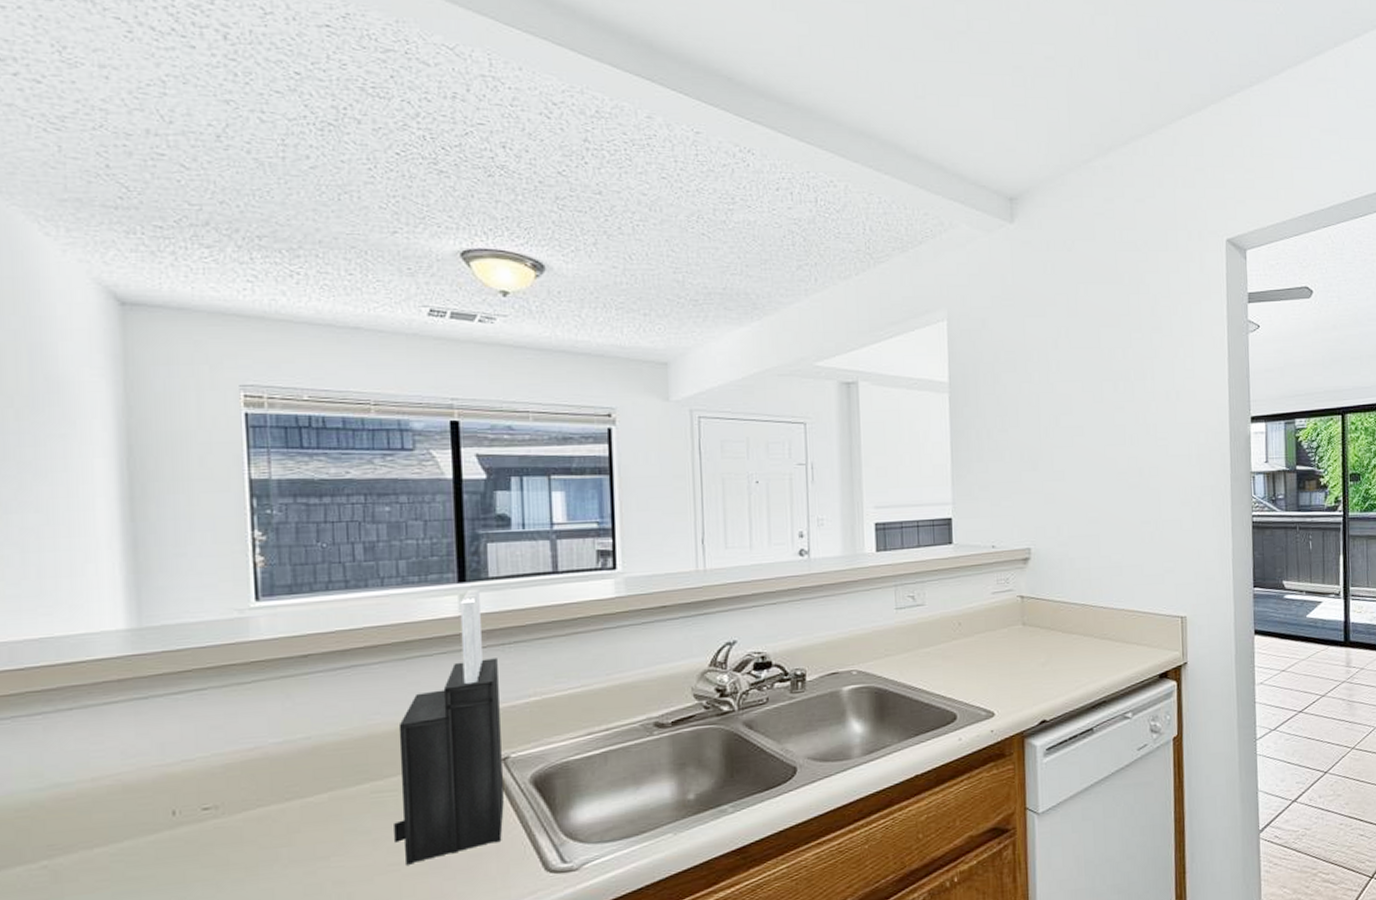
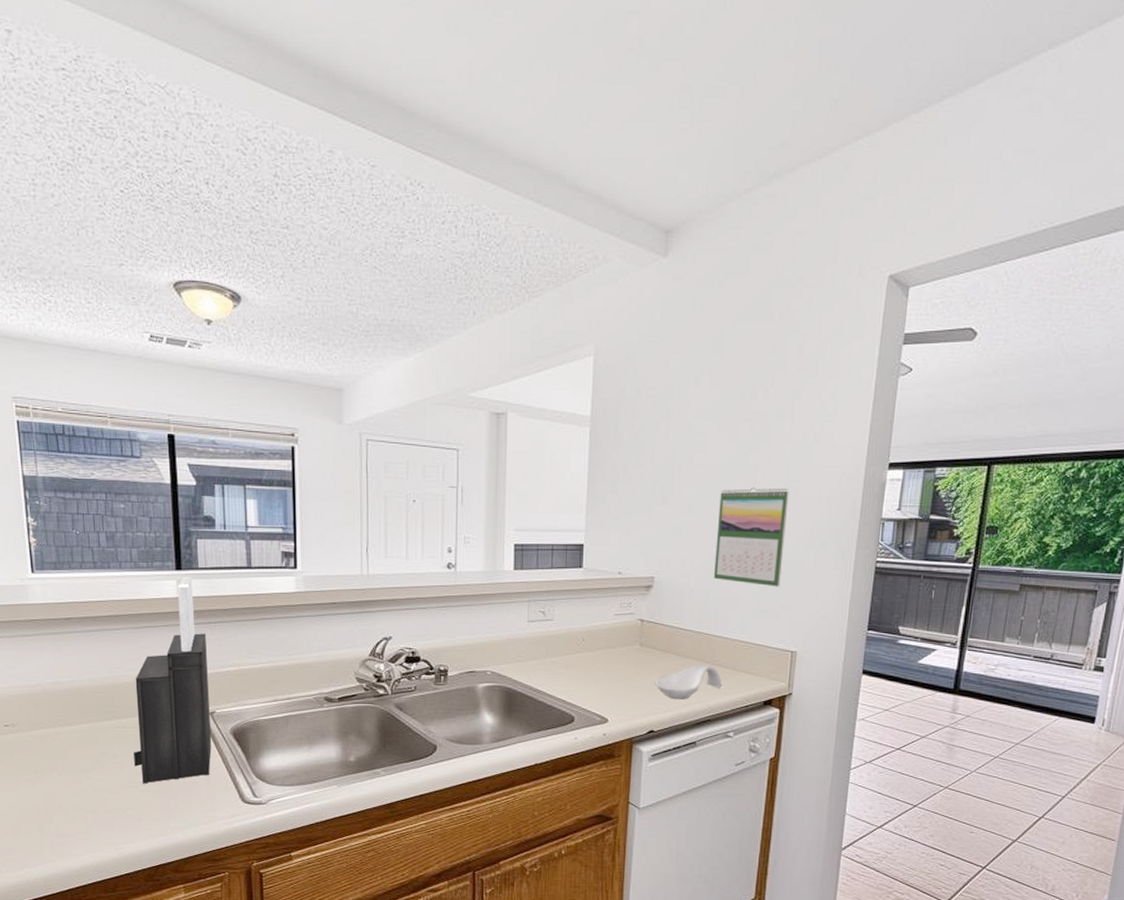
spoon rest: none [1042,640,1114,682] -> present [654,664,722,700]
calendar: none [1090,446,1162,550] -> present [714,487,789,587]

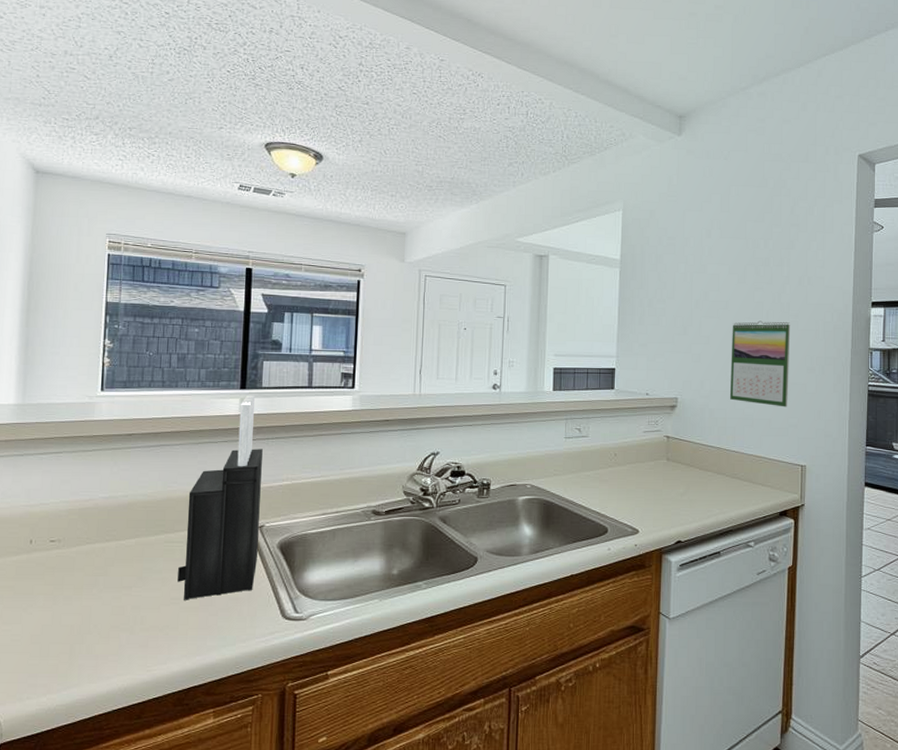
spoon rest: present [654,664,722,700] -> none [681,478,741,511]

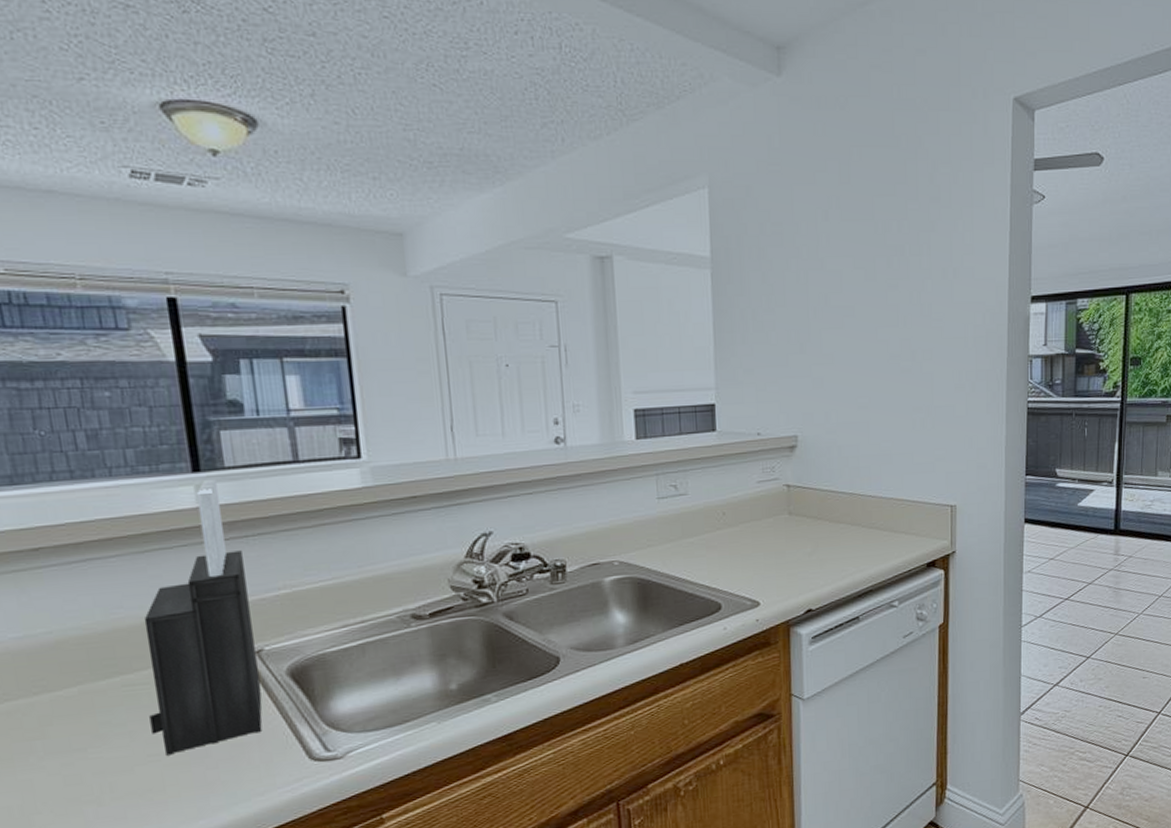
calendar: present [730,321,791,407] -> none [861,328,934,437]

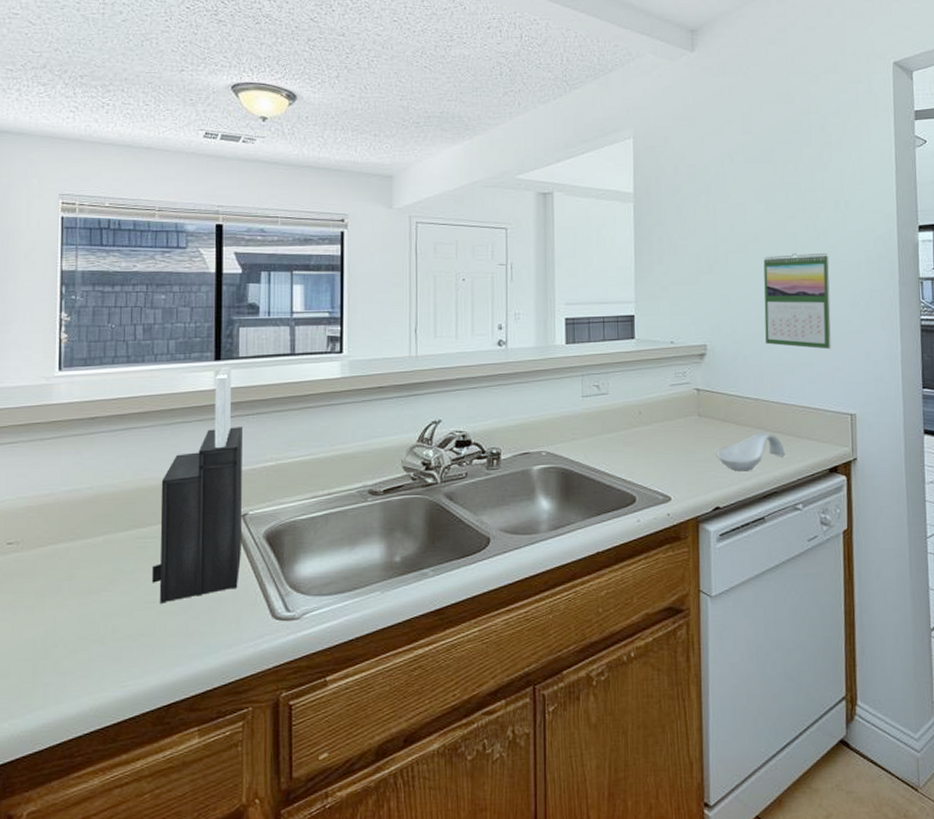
spoon rest: none [808,529,881,571] -> present [716,433,785,472]
calendar: none [861,328,934,437] -> present [763,252,831,349]

